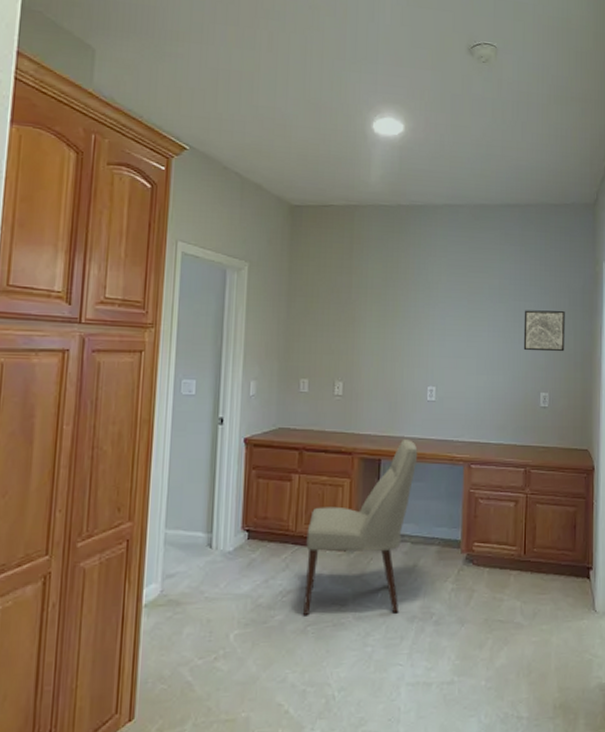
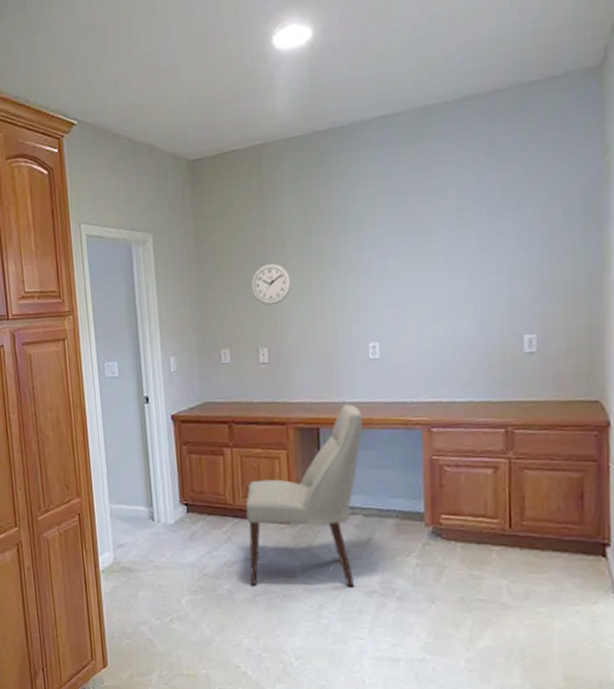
wall clock: none [334,306,369,344] -> present [250,262,292,306]
wall art: present [523,310,565,352] -> none [494,224,559,285]

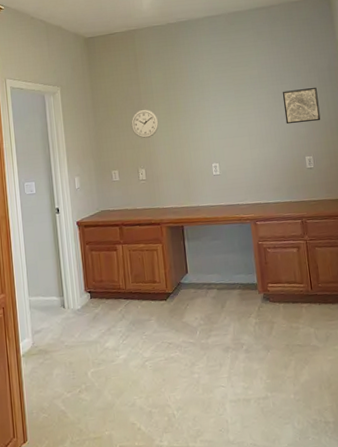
chair: present [245,403,363,587] -> none [134,207,216,353]
wall art: none [494,224,559,285] -> present [282,87,321,124]

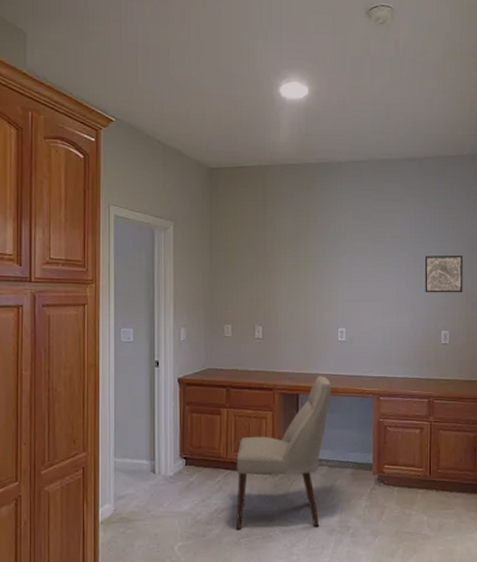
wall clock: present [131,109,159,139] -> none [252,258,284,292]
chair: none [134,207,216,353] -> present [236,375,332,529]

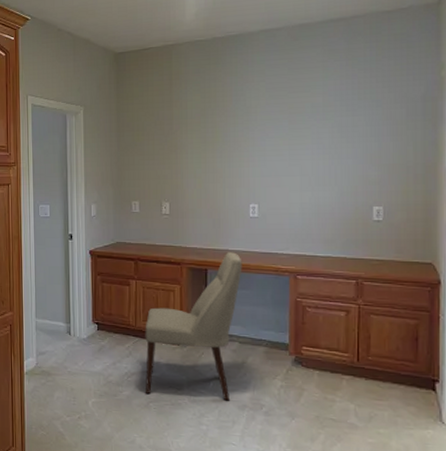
wall art: present [424,255,463,293] -> none [352,121,402,166]

